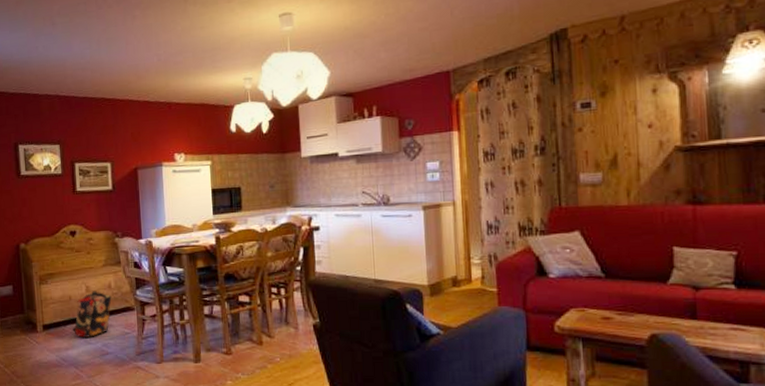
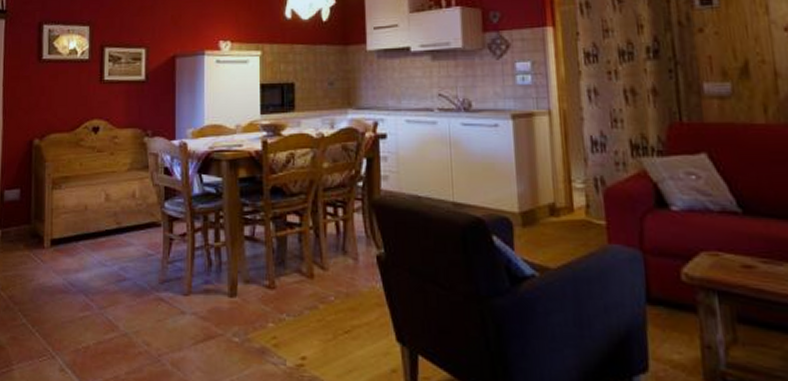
backpack: present [72,290,112,339] -> none [85,199,135,259]

